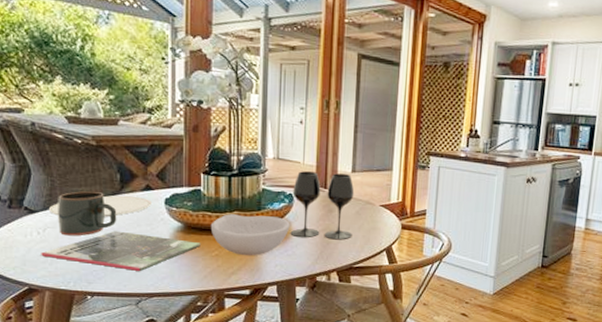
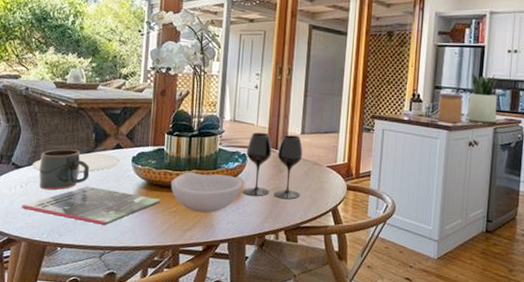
jar: none [495,128,523,160] -> present [437,93,464,124]
planter: none [523,108,558,160] -> present [465,73,499,124]

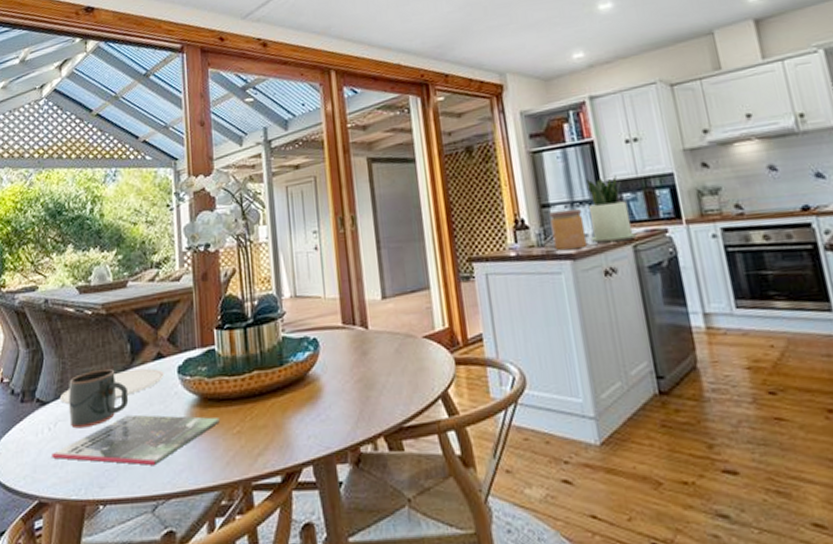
bowl: present [170,172,243,213] -> none [228,370,320,429]
wine glass: present [242,132,303,200] -> none [316,302,396,395]

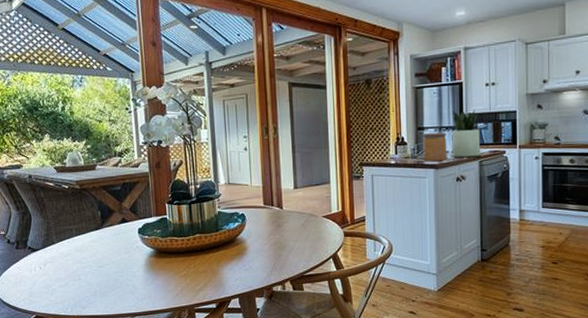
magazine: present [52,414,220,465] -> none [44,260,171,294]
plate: present [59,368,164,404] -> none [46,229,128,251]
mug: present [69,368,129,429] -> none [53,228,101,268]

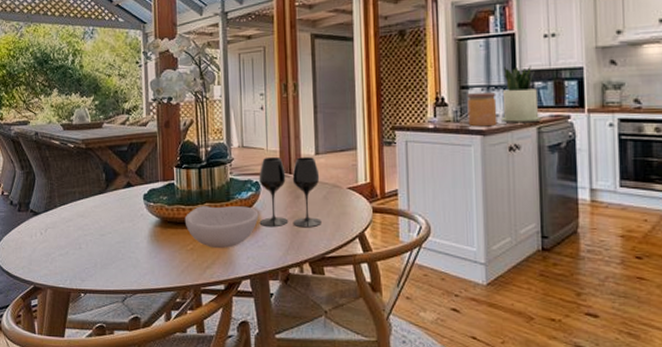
bowl: none [177,235,245,273] -> present [184,206,259,249]
wine glass: none [244,191,301,253] -> present [259,156,322,228]

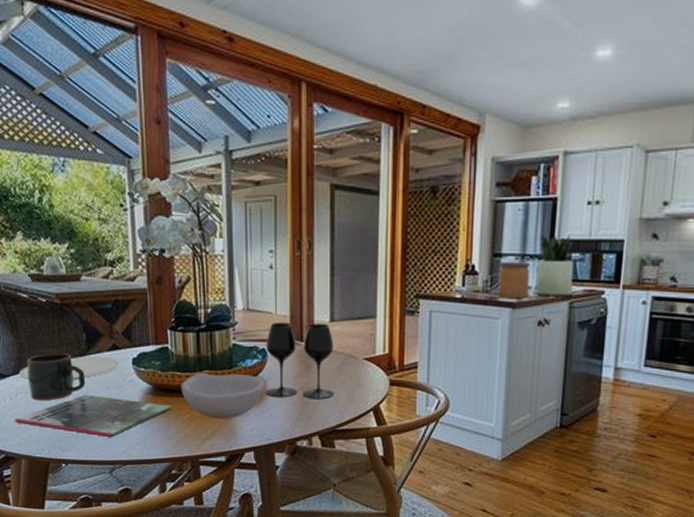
magazine: none [43,228,177,267] -> present [15,394,172,437]
plate: none [49,194,132,216] -> present [18,357,119,380]
mug: none [56,191,104,235] -> present [27,352,86,401]

